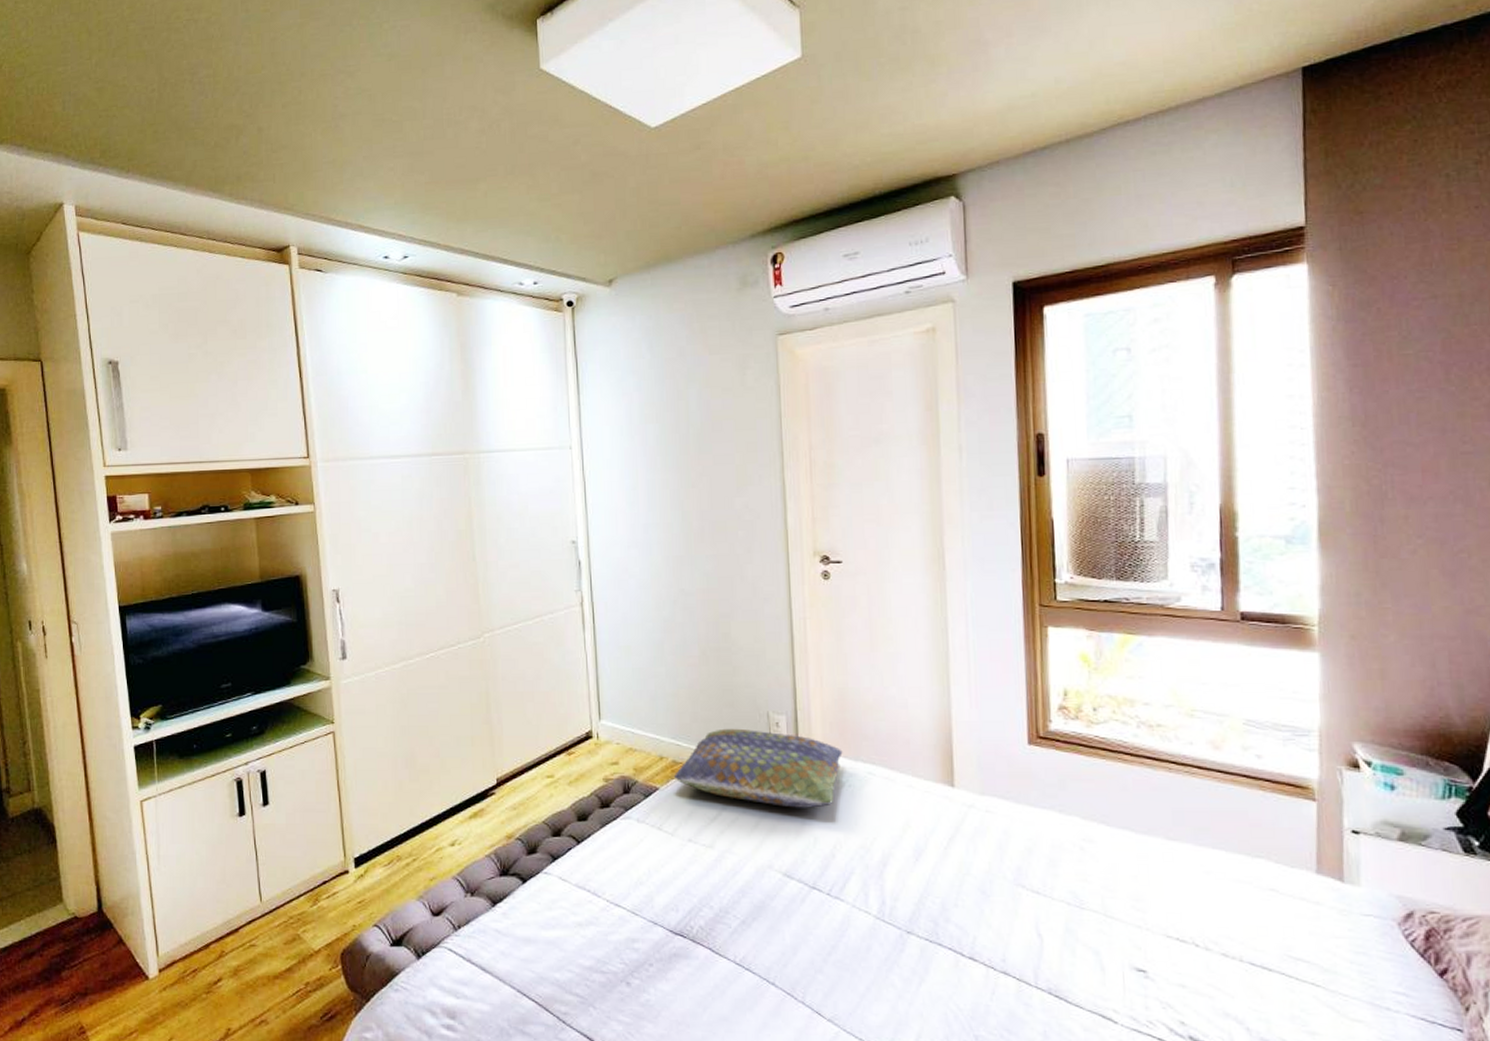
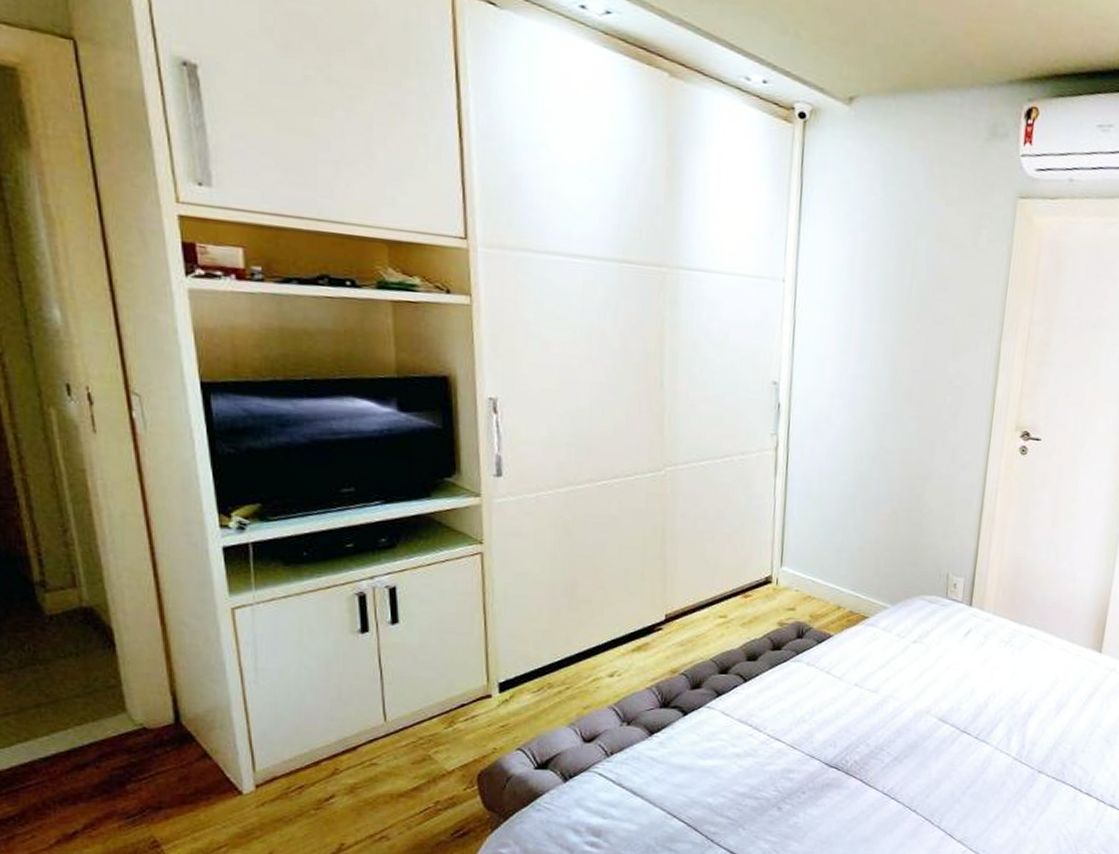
cushion: present [675,728,843,808] -> none [849,585,1011,663]

